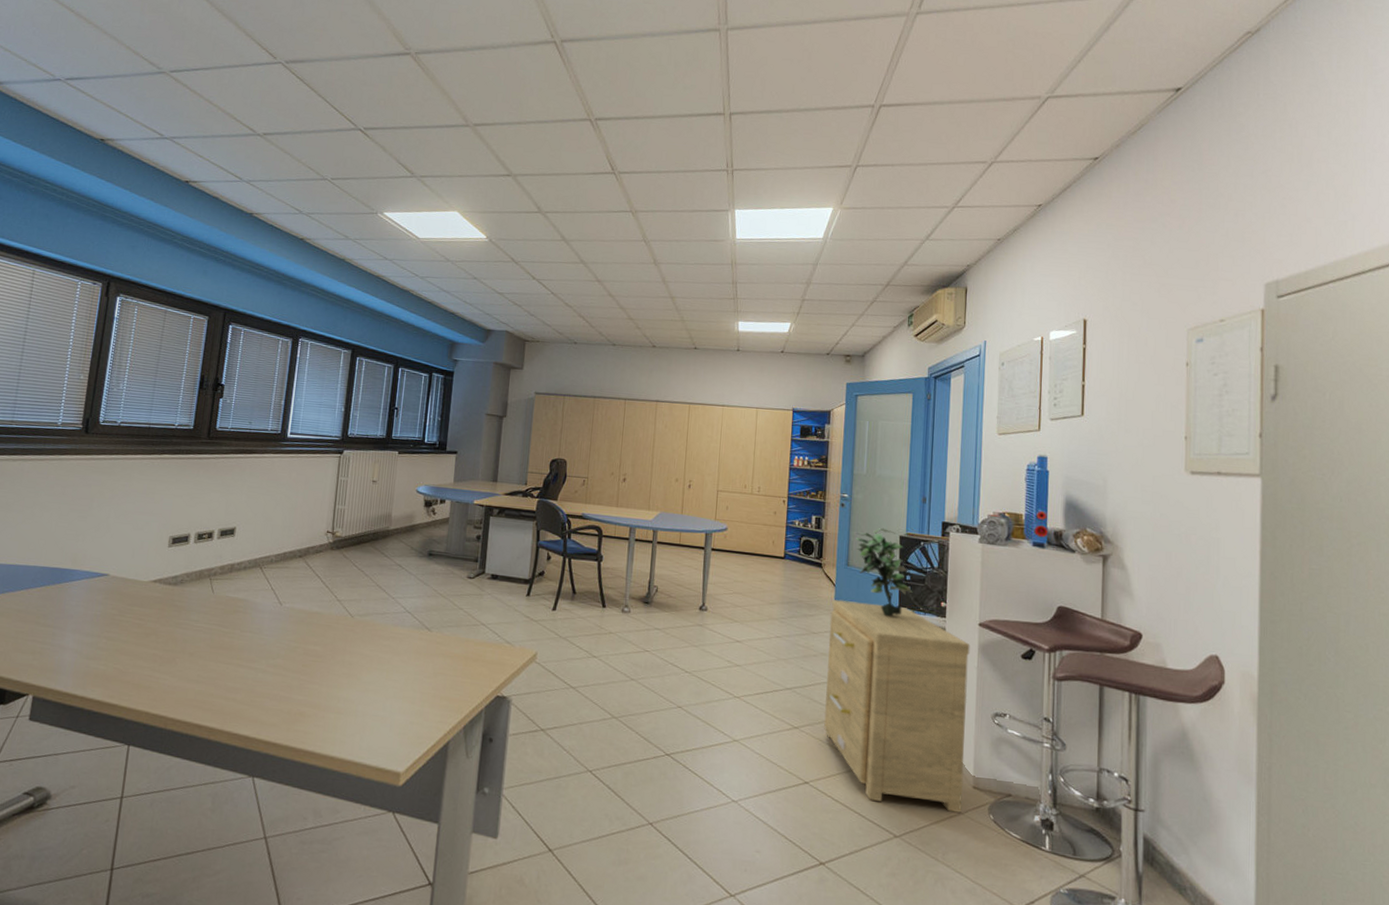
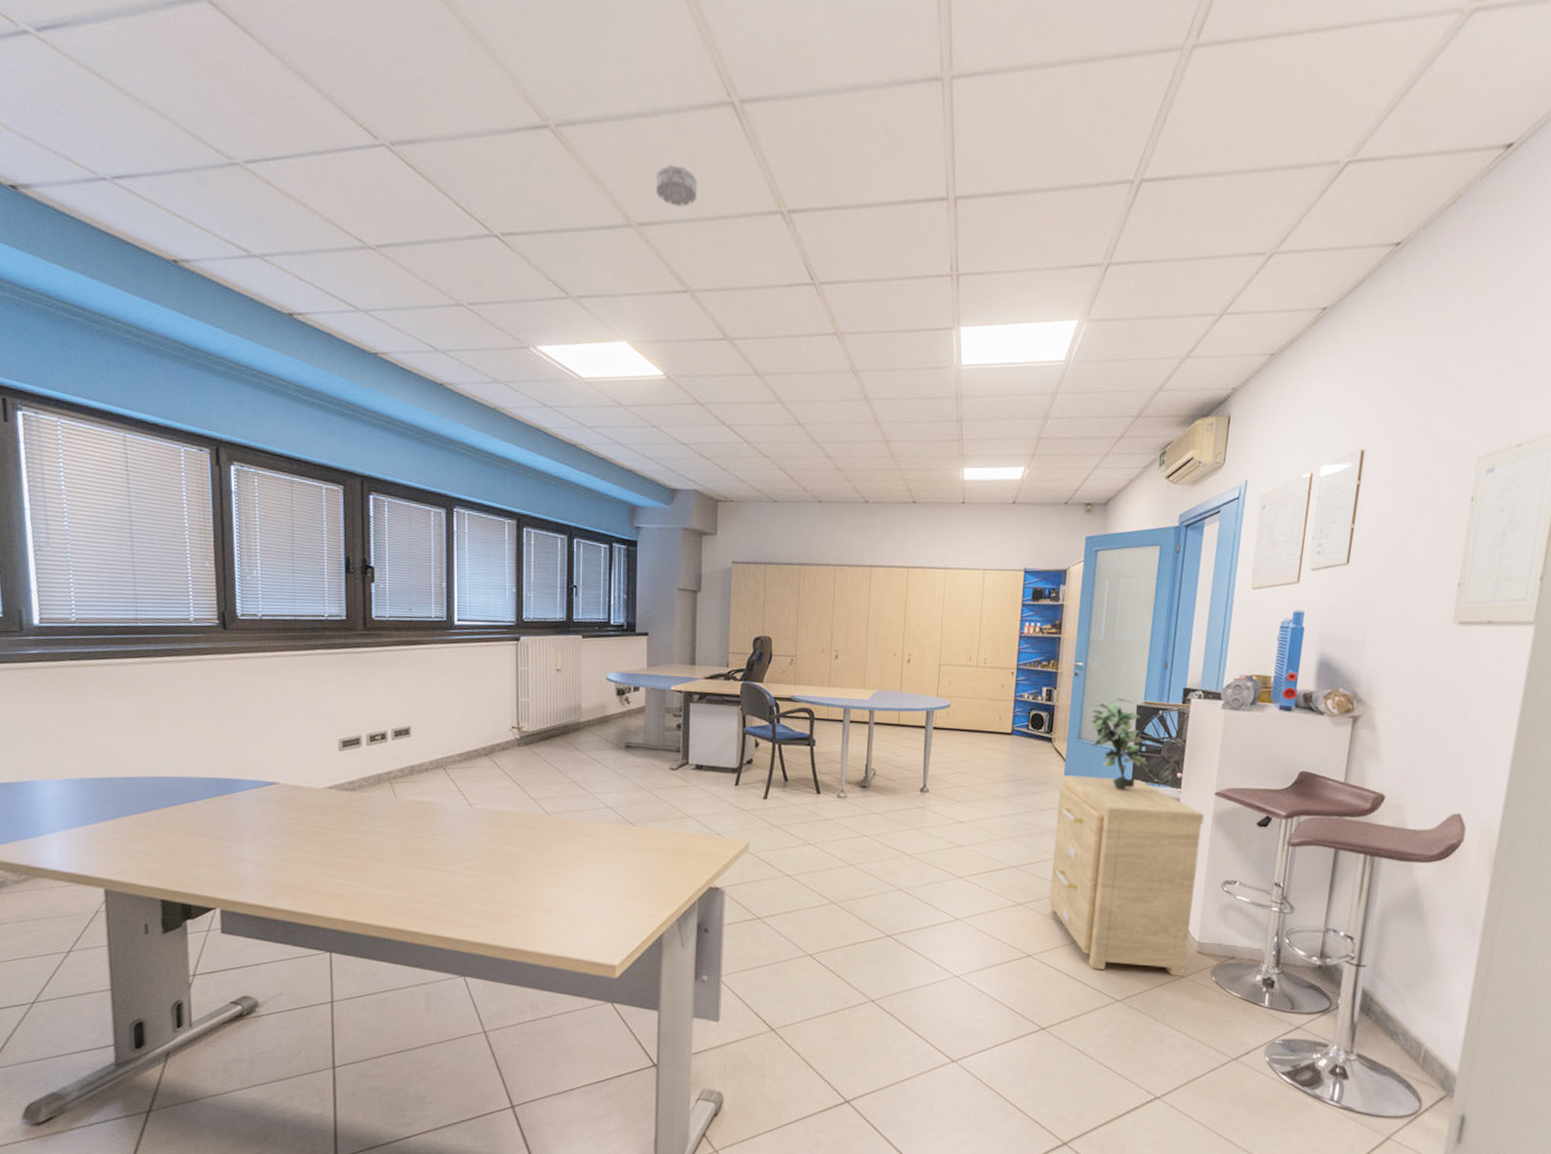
smoke detector: none [490,83,524,113] -> present [656,165,698,207]

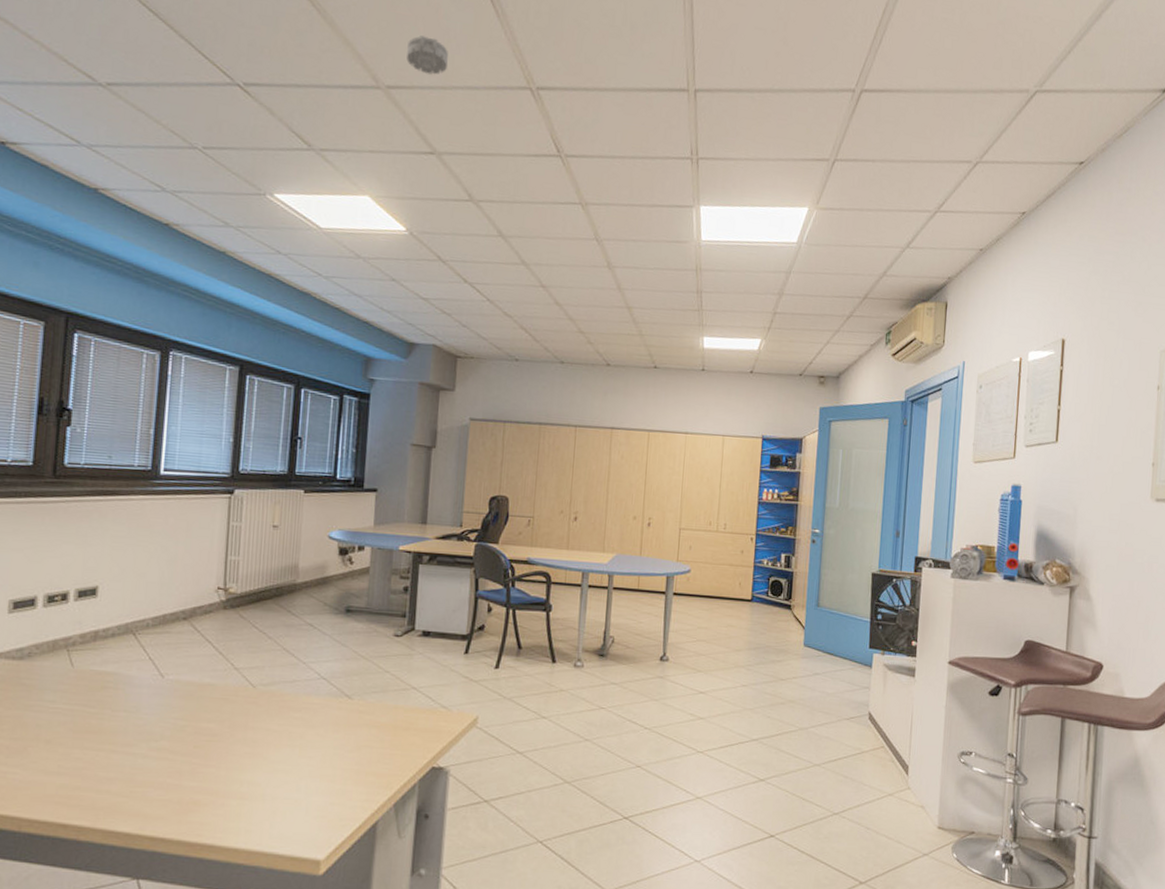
side table: present [1049,775,1205,976] -> none [791,643,939,854]
potted plant: present [1088,697,1148,789] -> none [826,564,884,658]

